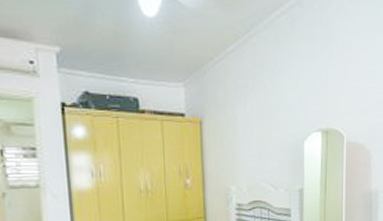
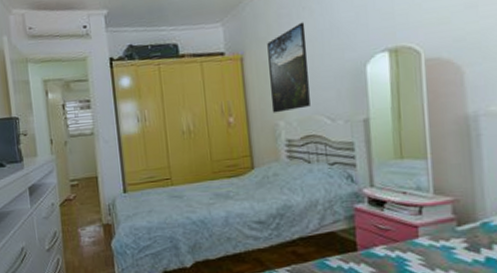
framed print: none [225,95,259,178] -> present [267,22,310,113]

